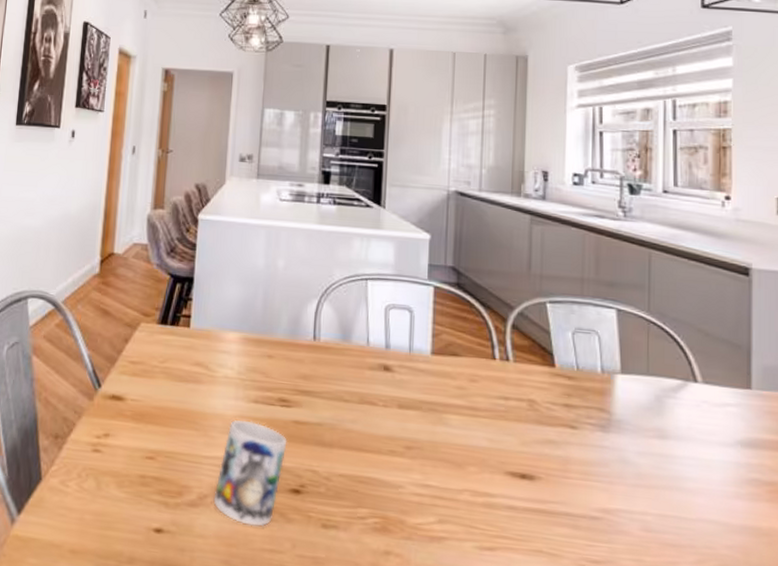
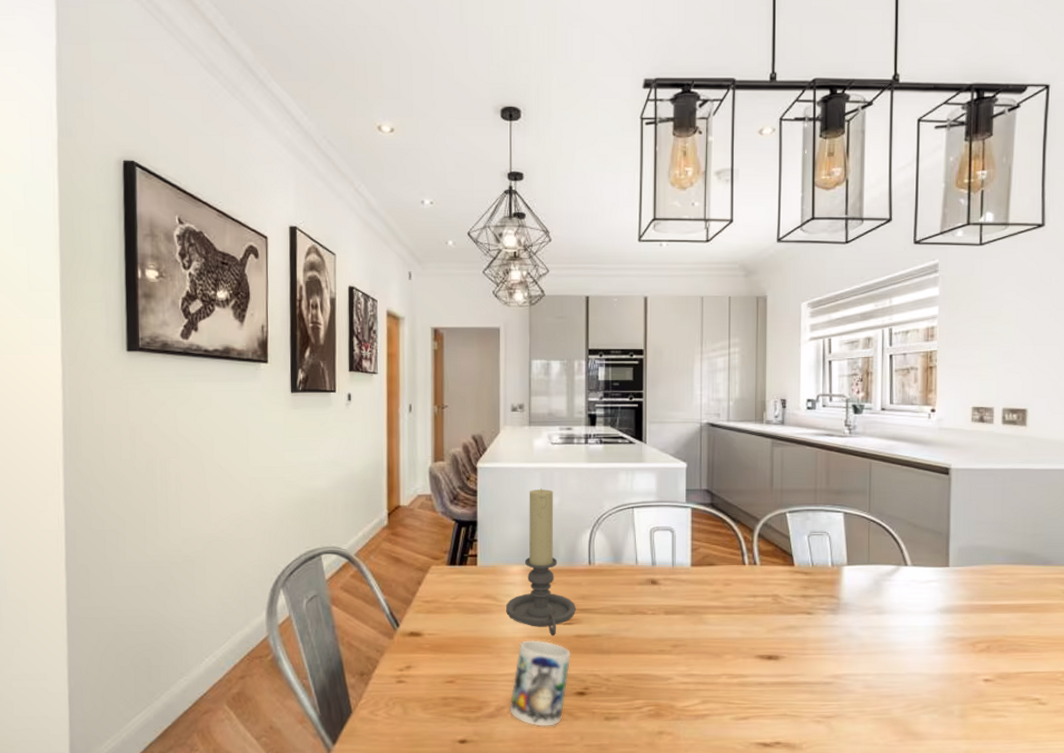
candle holder: none [218,248,296,419] -> present [506,488,576,636]

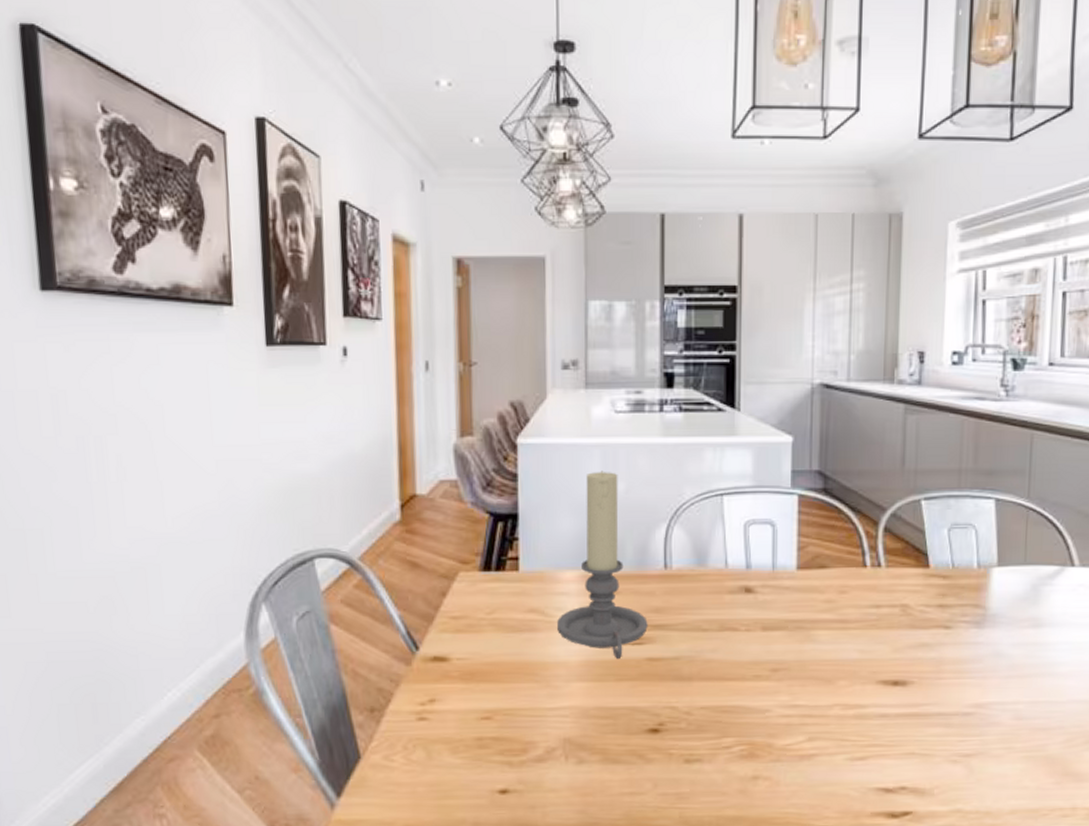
mug: present [509,640,571,727] -> none [563,664,641,772]

